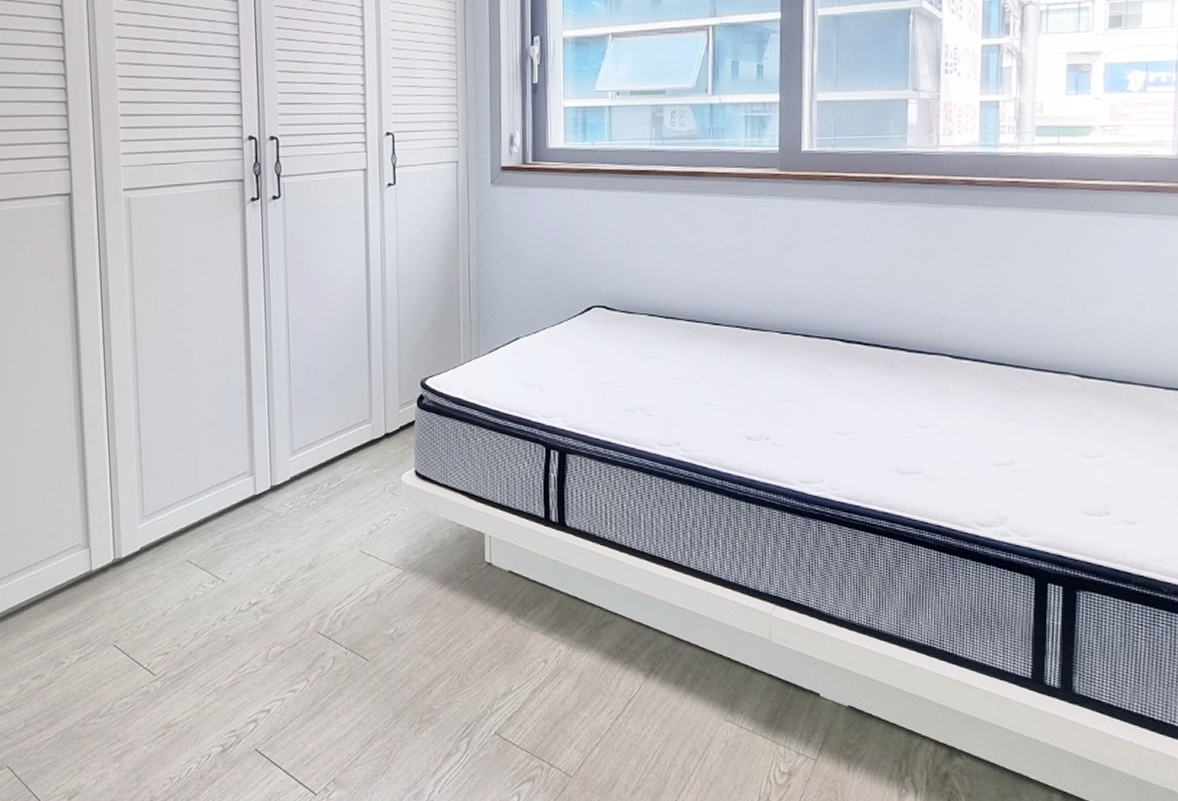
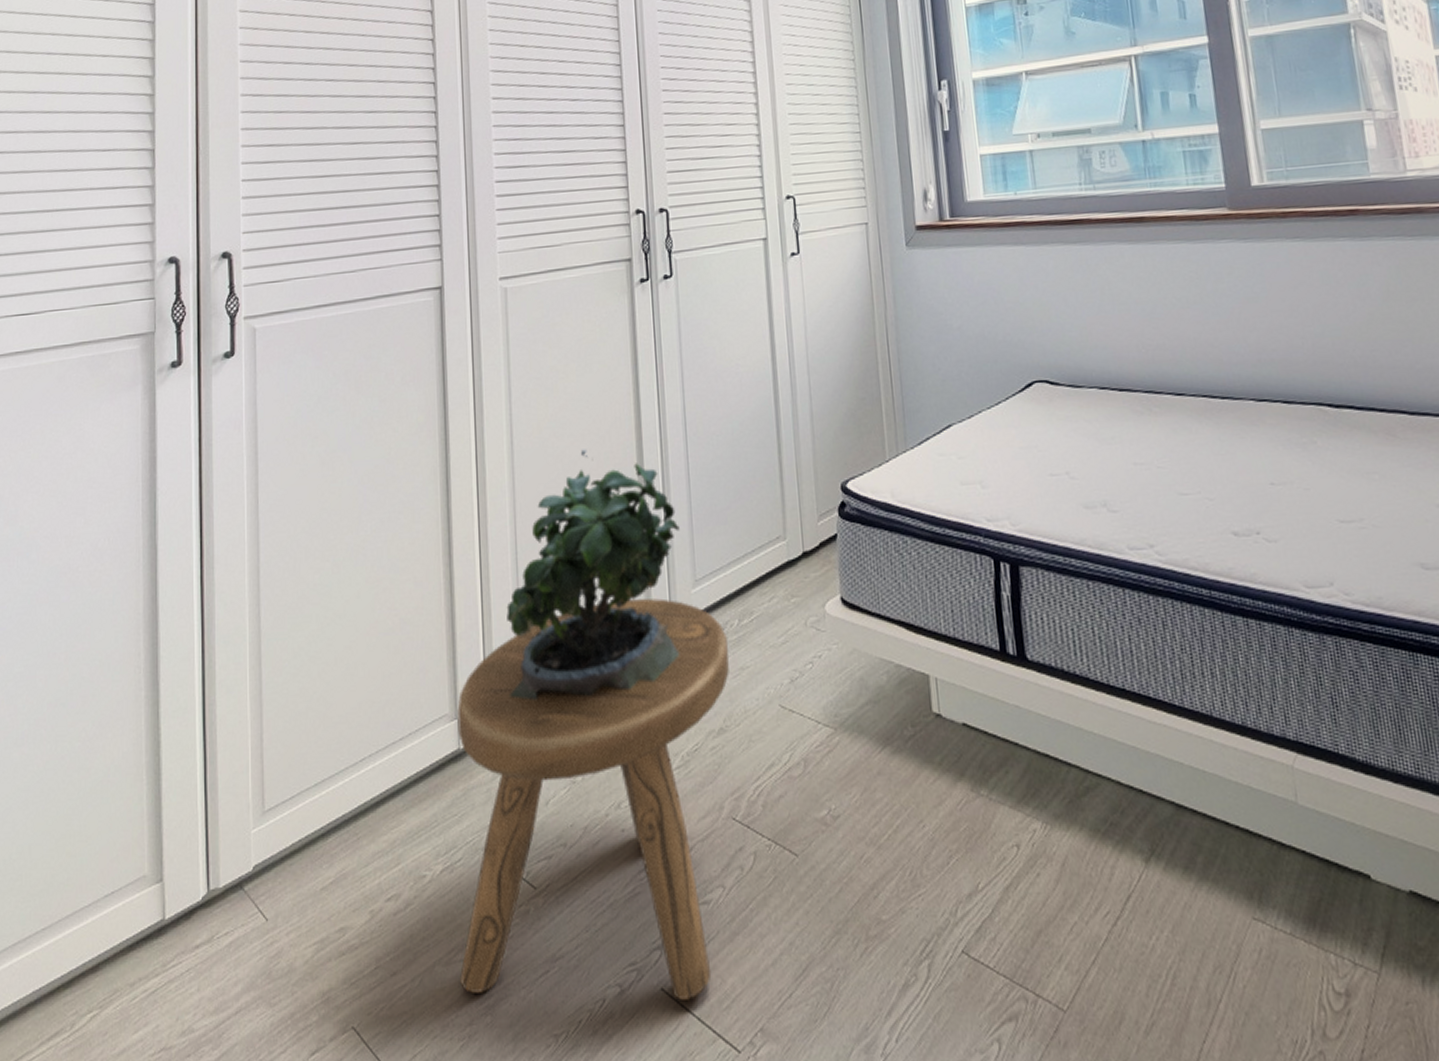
stool: none [89,462,319,758] -> present [457,598,729,1000]
potted plant: none [130,340,280,538] -> present [506,449,680,701]

